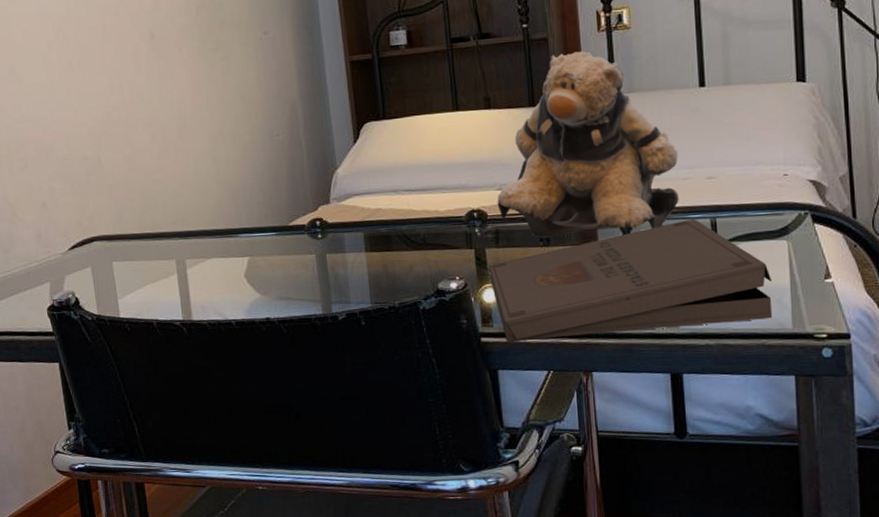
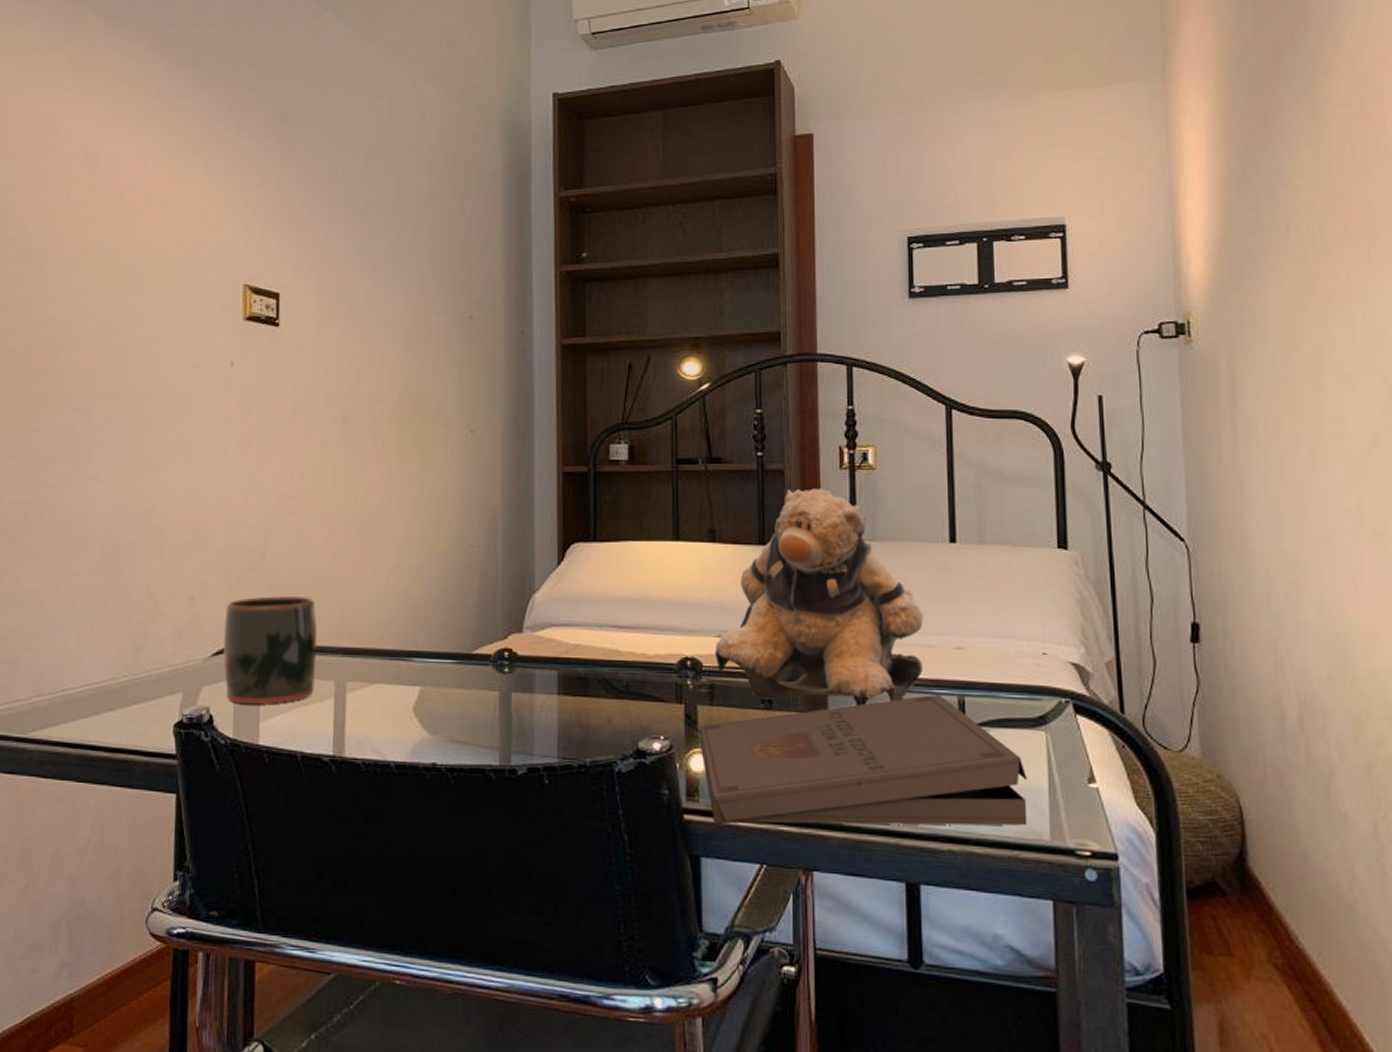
mug: none [74,193,159,286] -> present [223,596,318,705]

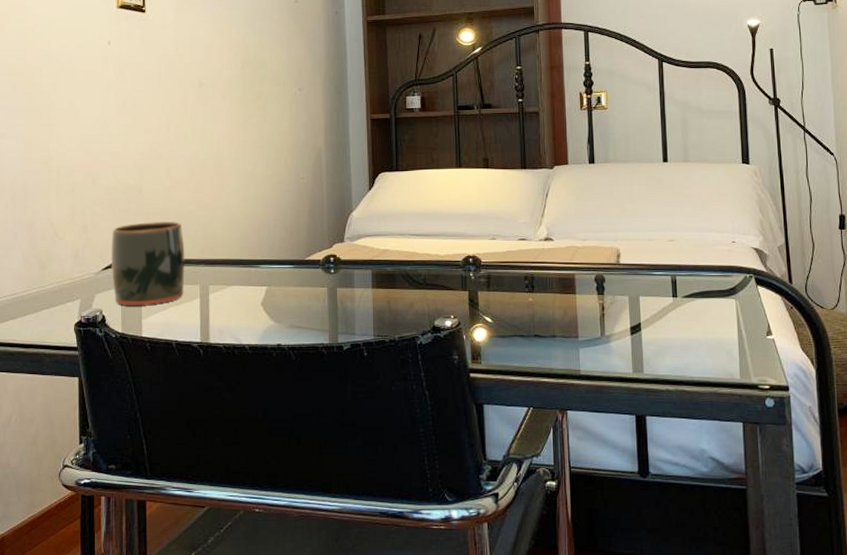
pizza box: present [700,693,1028,826] -> none [480,275,724,378]
teddy bear: present [714,488,923,702] -> none [490,125,645,285]

